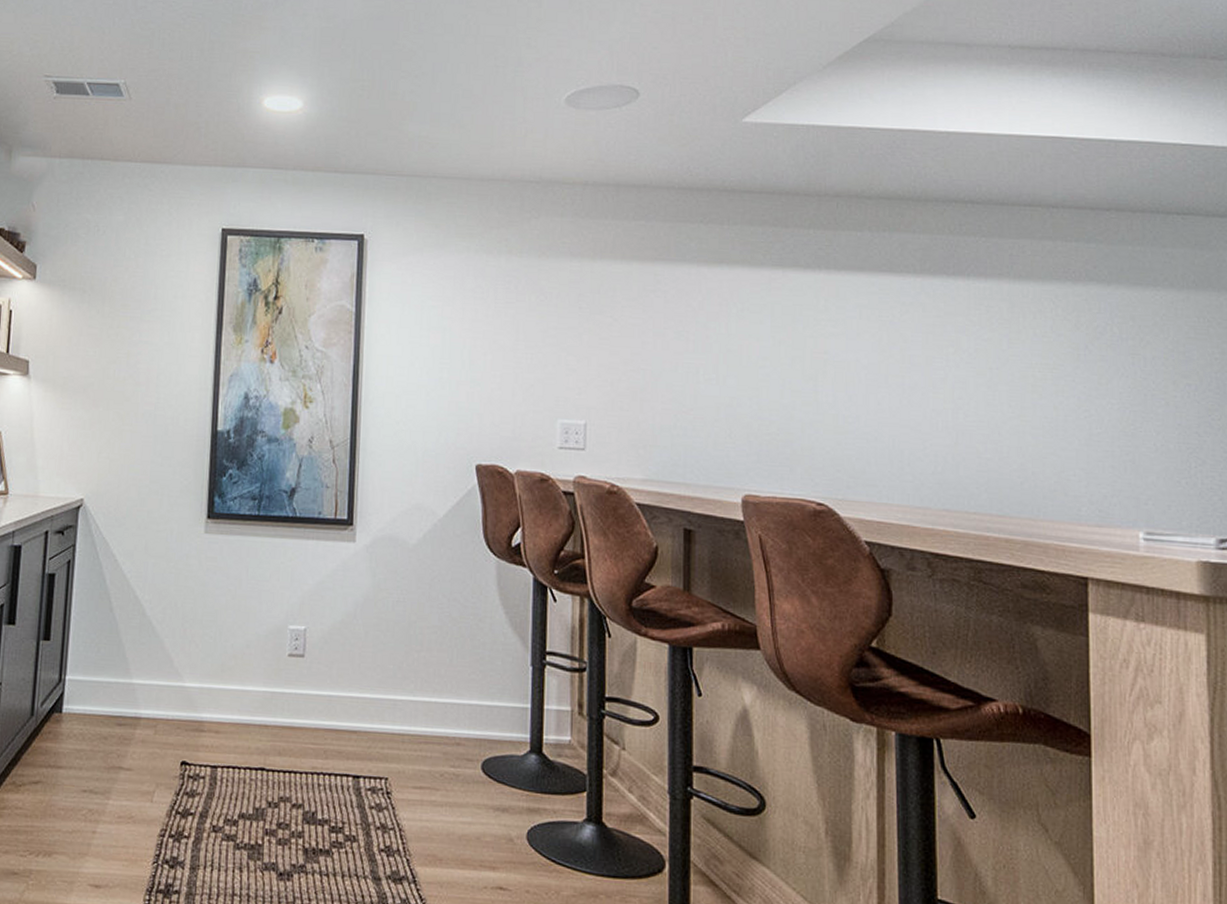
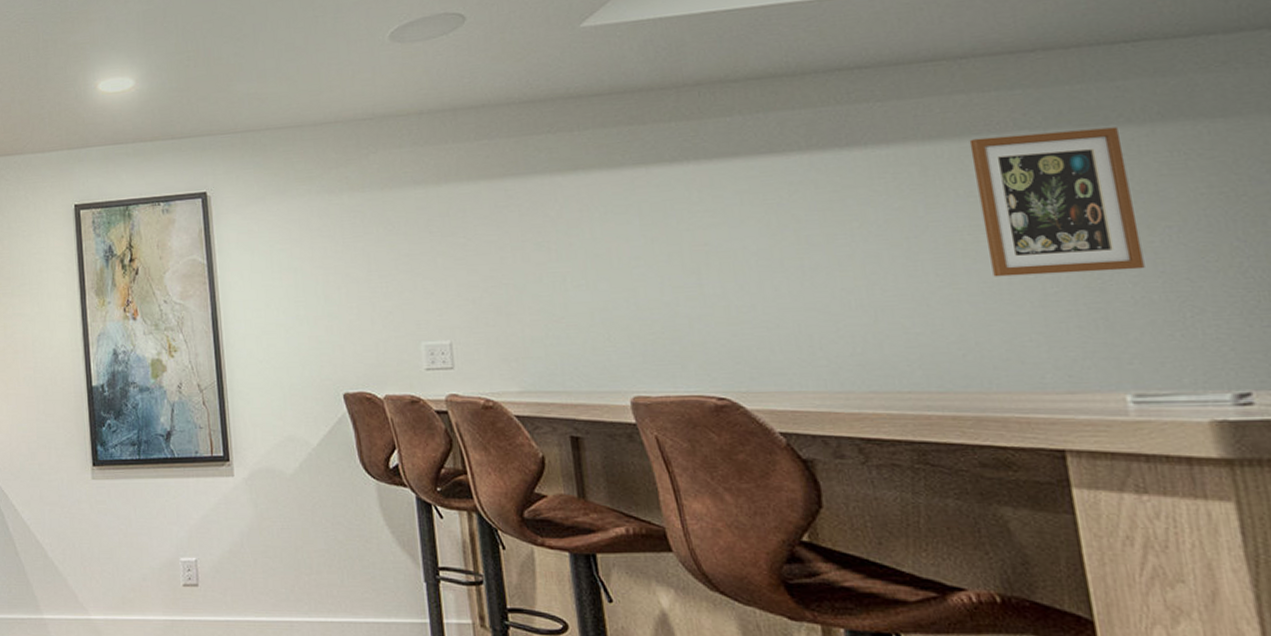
wall art: none [1050,283,1167,420] -> present [969,127,1145,277]

